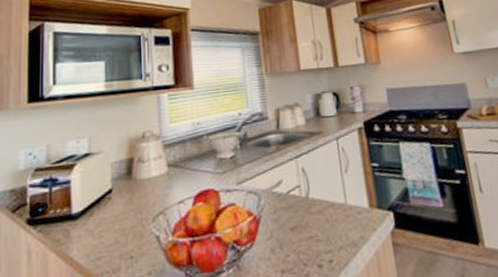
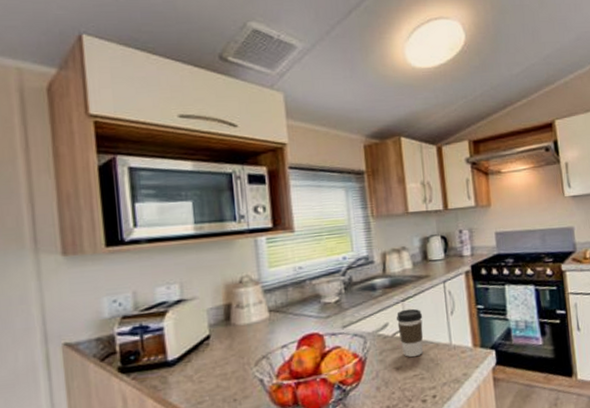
coffee cup: none [290,165,318,217] -> present [397,308,424,358]

